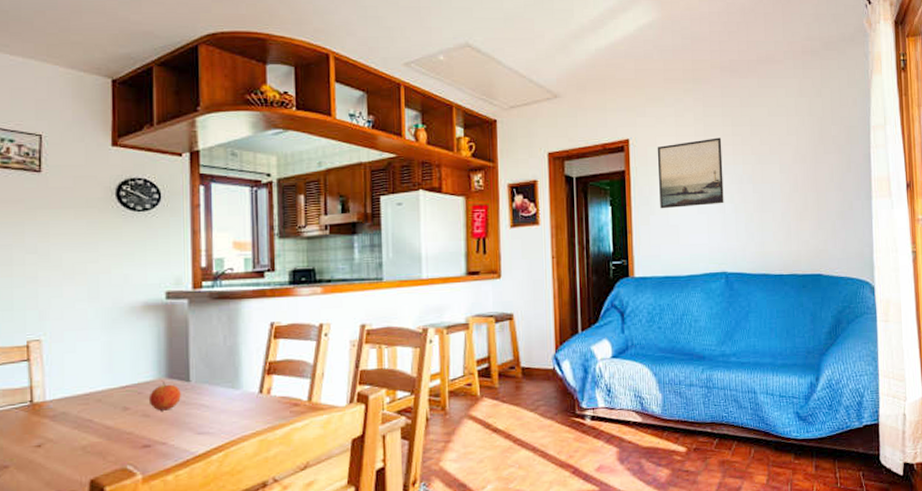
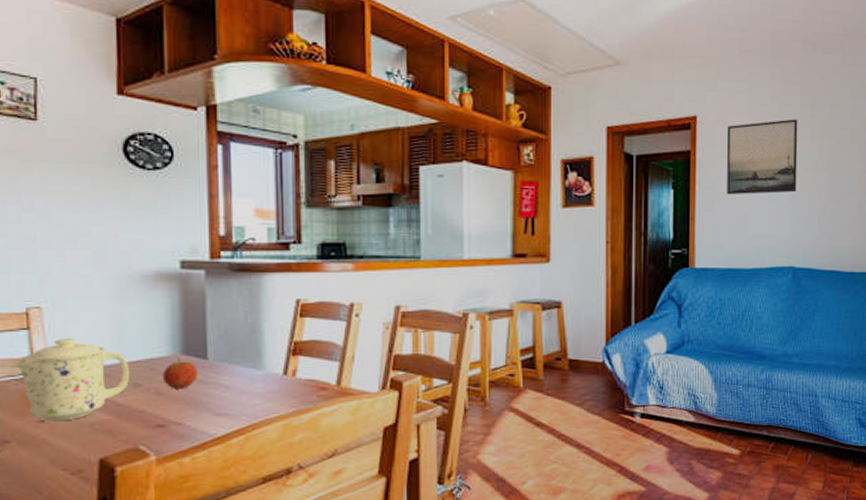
mug: none [12,367,120,446] -> present [11,338,130,422]

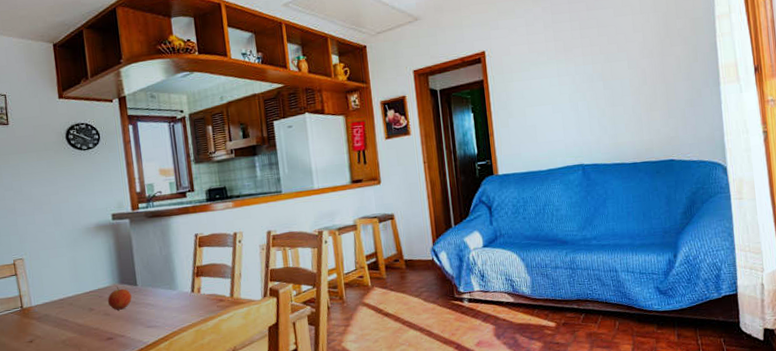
mug: present [11,338,130,422] -> none [7,279,86,342]
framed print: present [726,119,798,195] -> none [511,41,577,112]

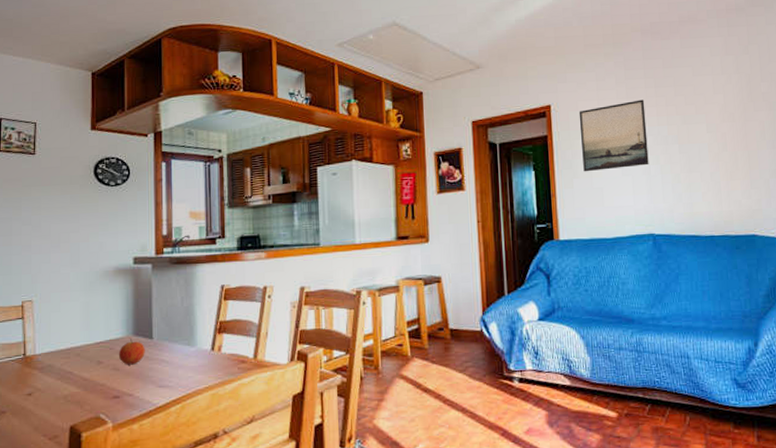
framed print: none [511,41,577,112] -> present [579,99,649,172]

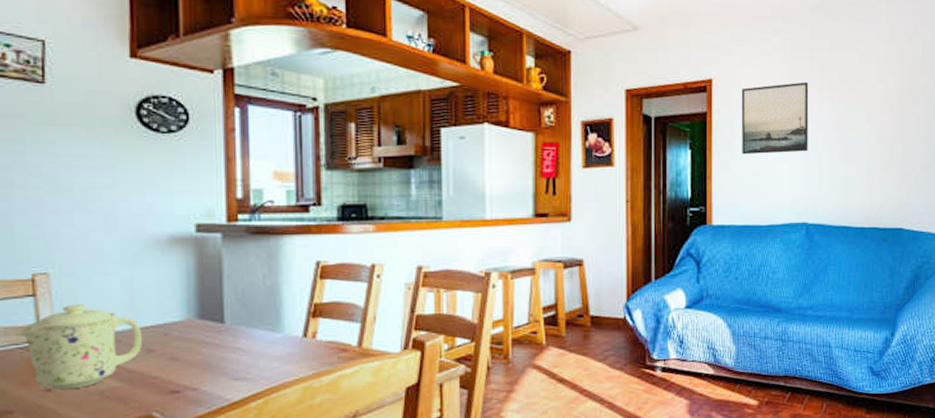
mug: none [9,325,95,395] -> present [15,304,143,390]
fruit: present [118,339,145,365] -> none [176,323,214,354]

